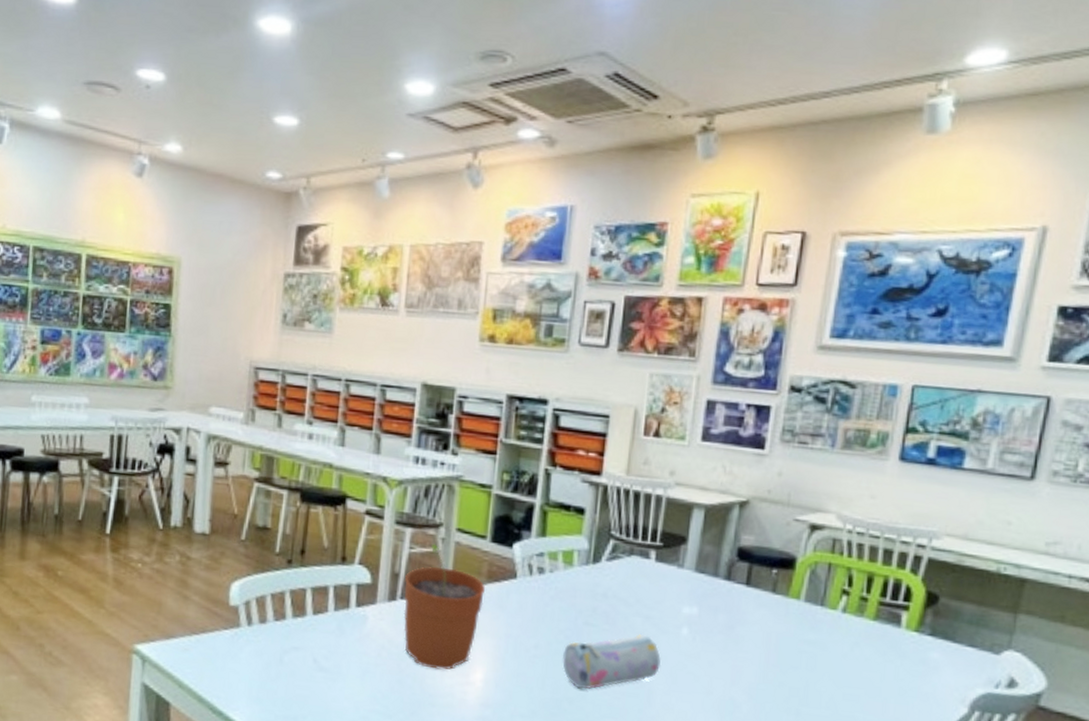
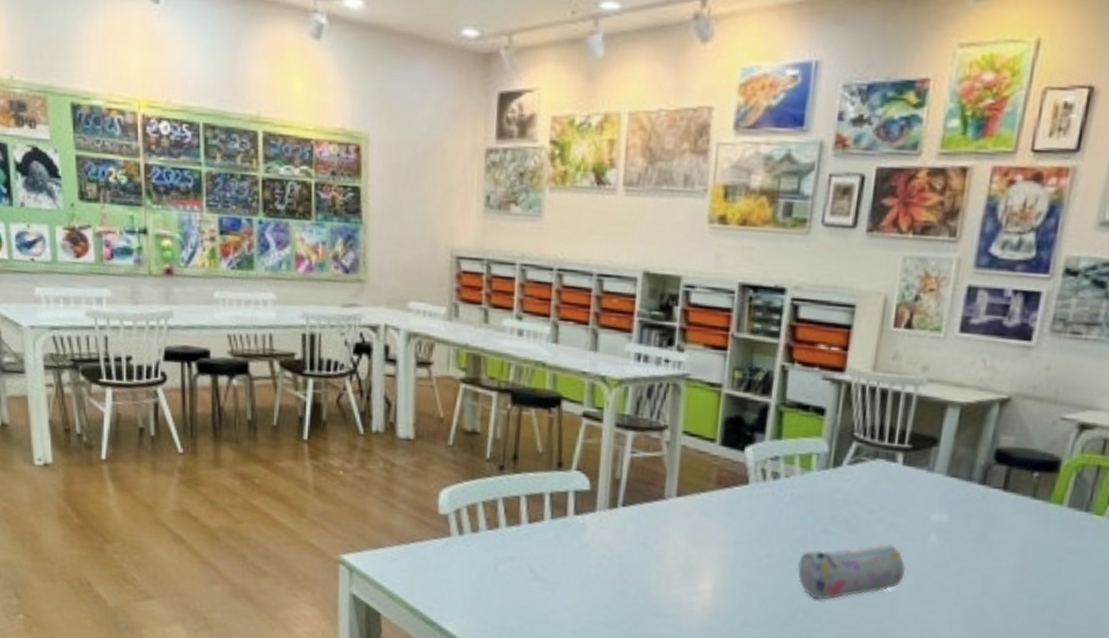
plant pot: present [403,544,485,670] -> none [625,448,714,580]

